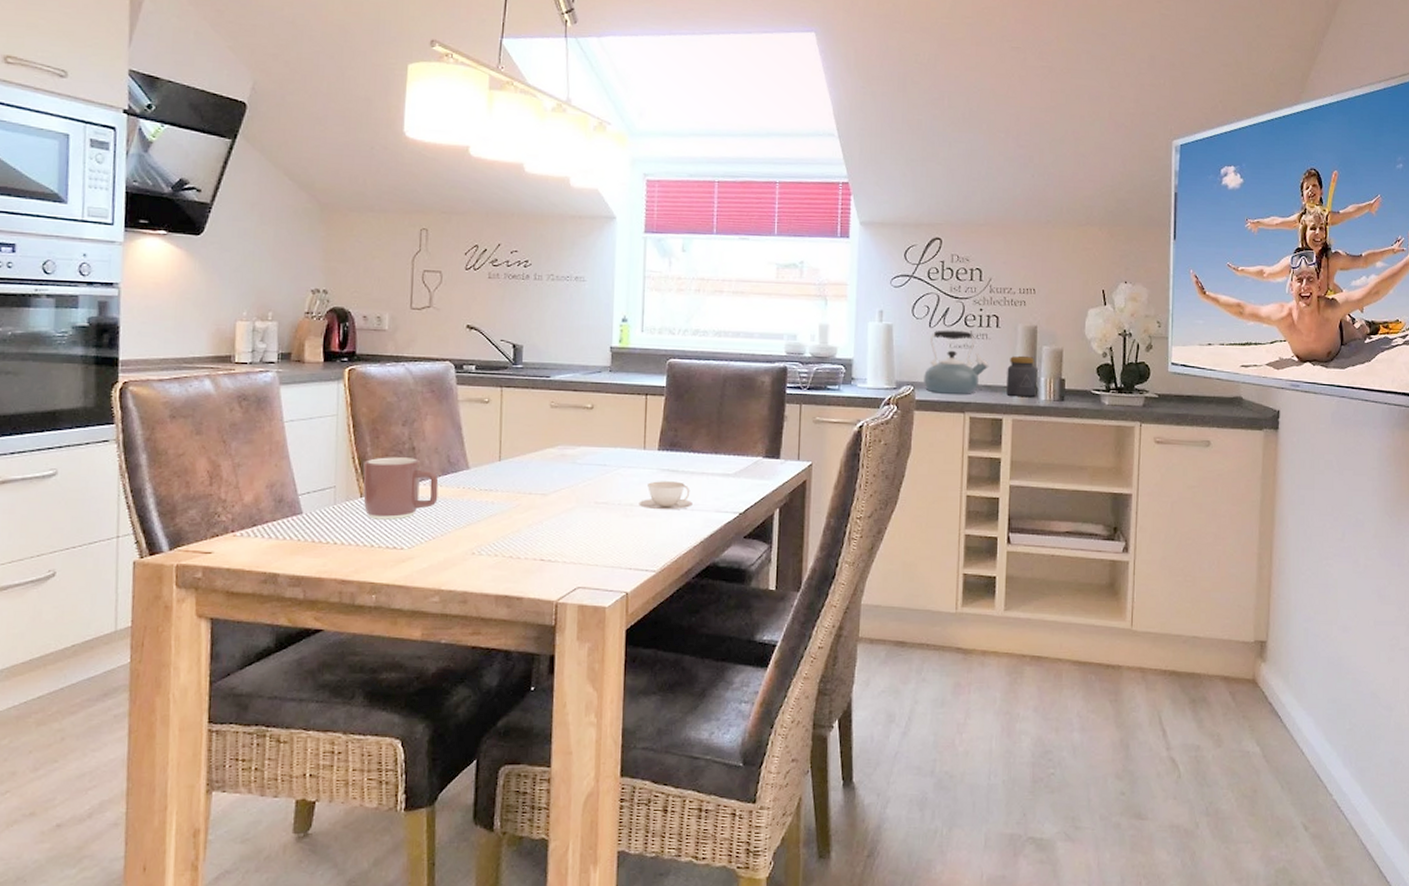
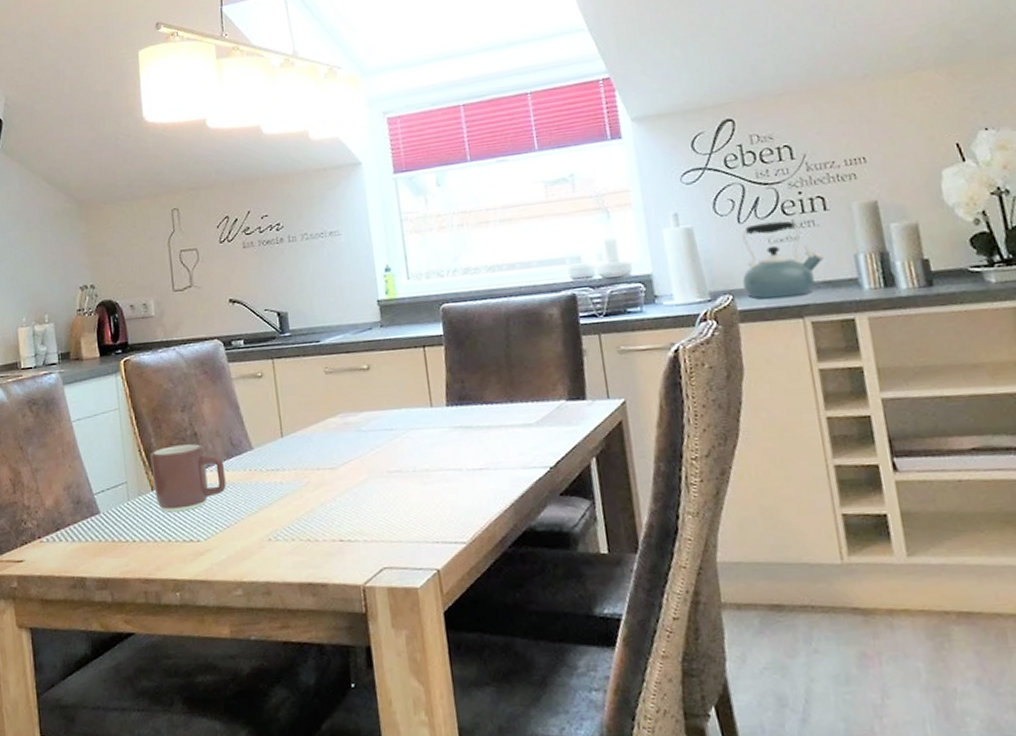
teacup: present [638,481,693,510] -> none [435,438,495,473]
jar: present [1006,356,1036,398] -> none [848,239,892,291]

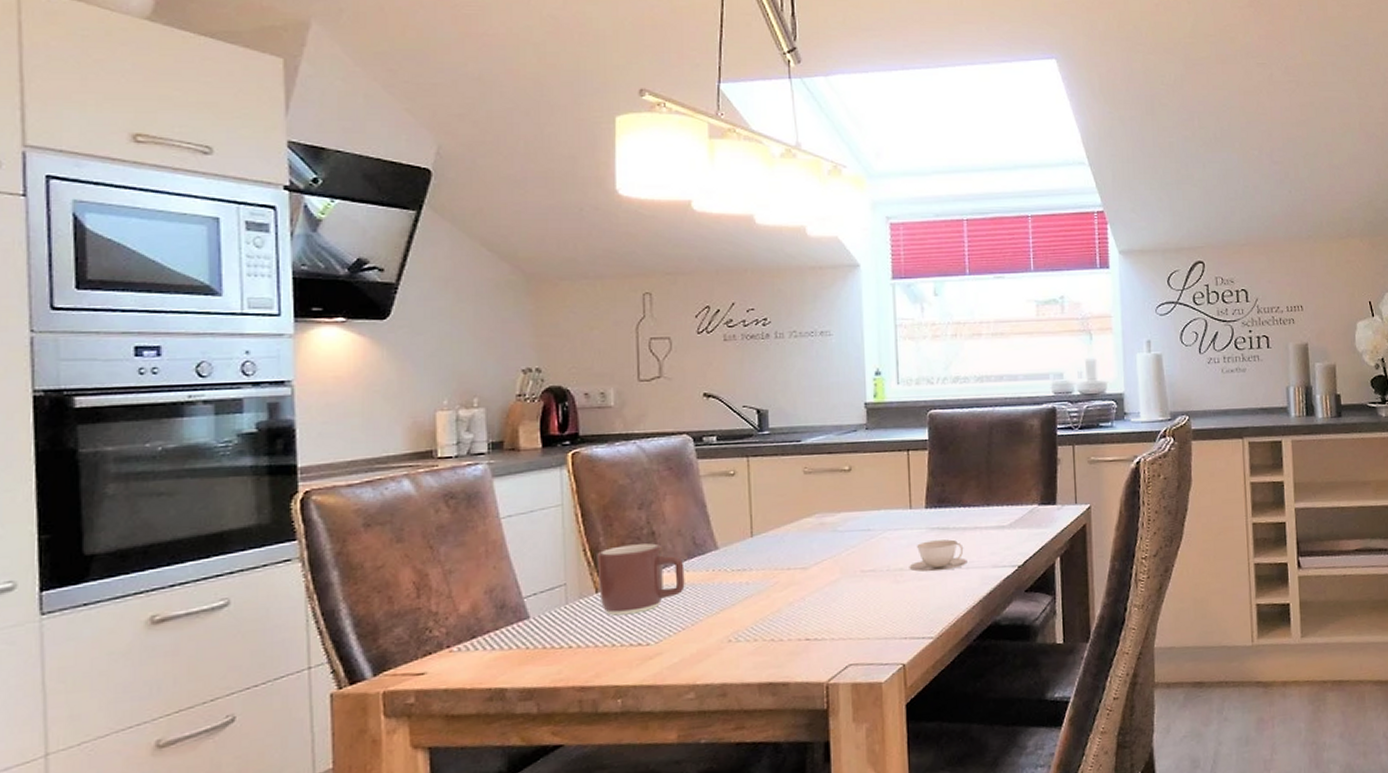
teacup: none [435,438,495,473] -> present [909,539,967,572]
kettle: present [742,221,824,301] -> none [1198,354,1264,422]

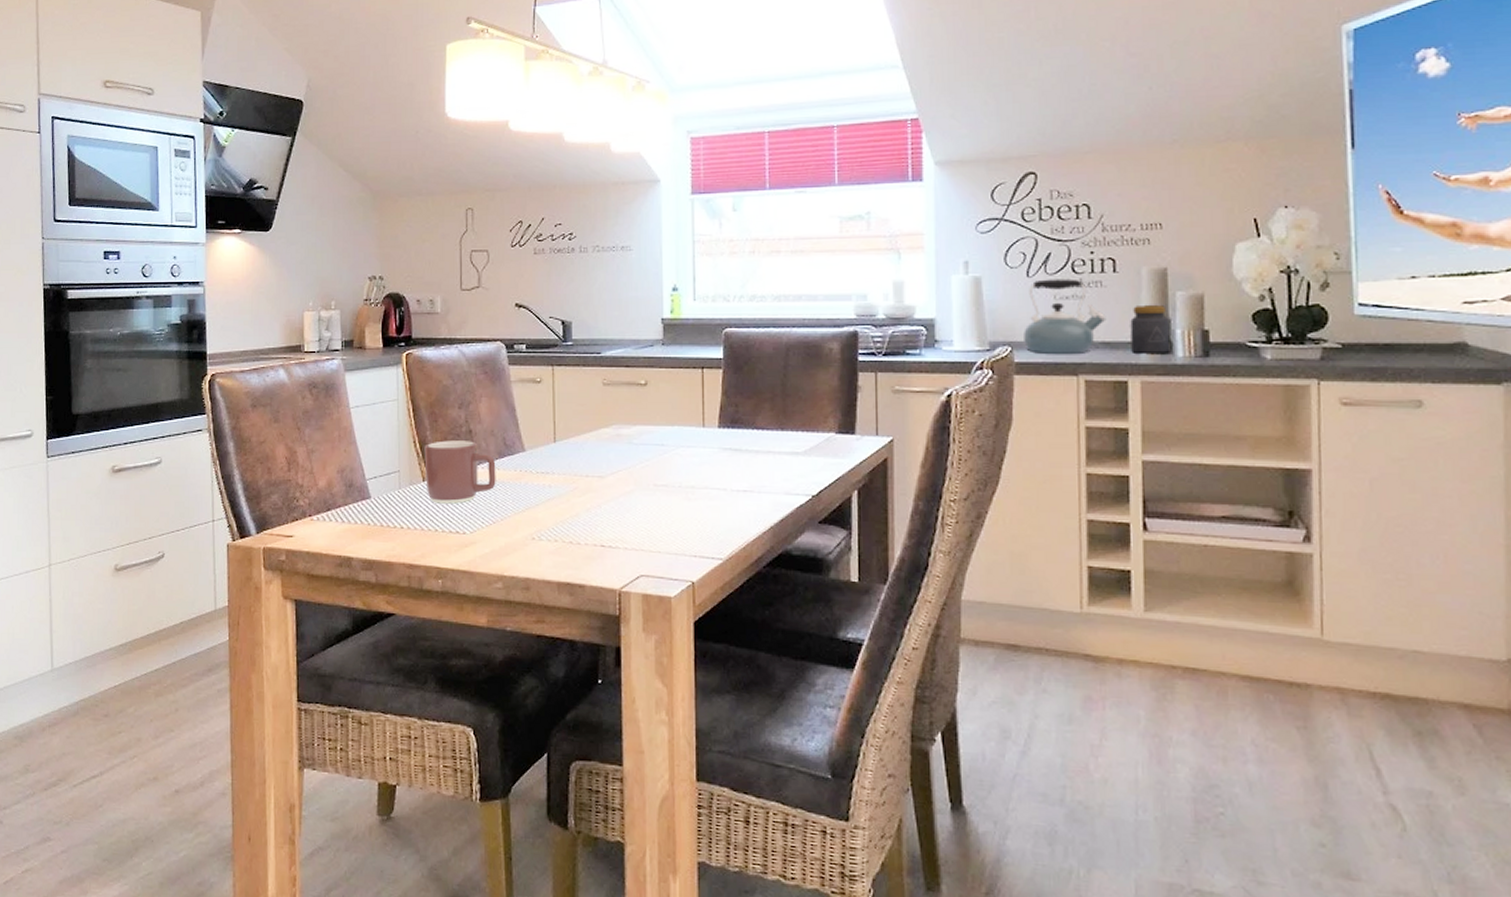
teacup: present [909,539,967,572] -> none [700,461,759,493]
kettle: none [1198,354,1264,422] -> present [1024,278,1107,355]
jar: none [1282,375,1312,418] -> present [1130,305,1170,355]

